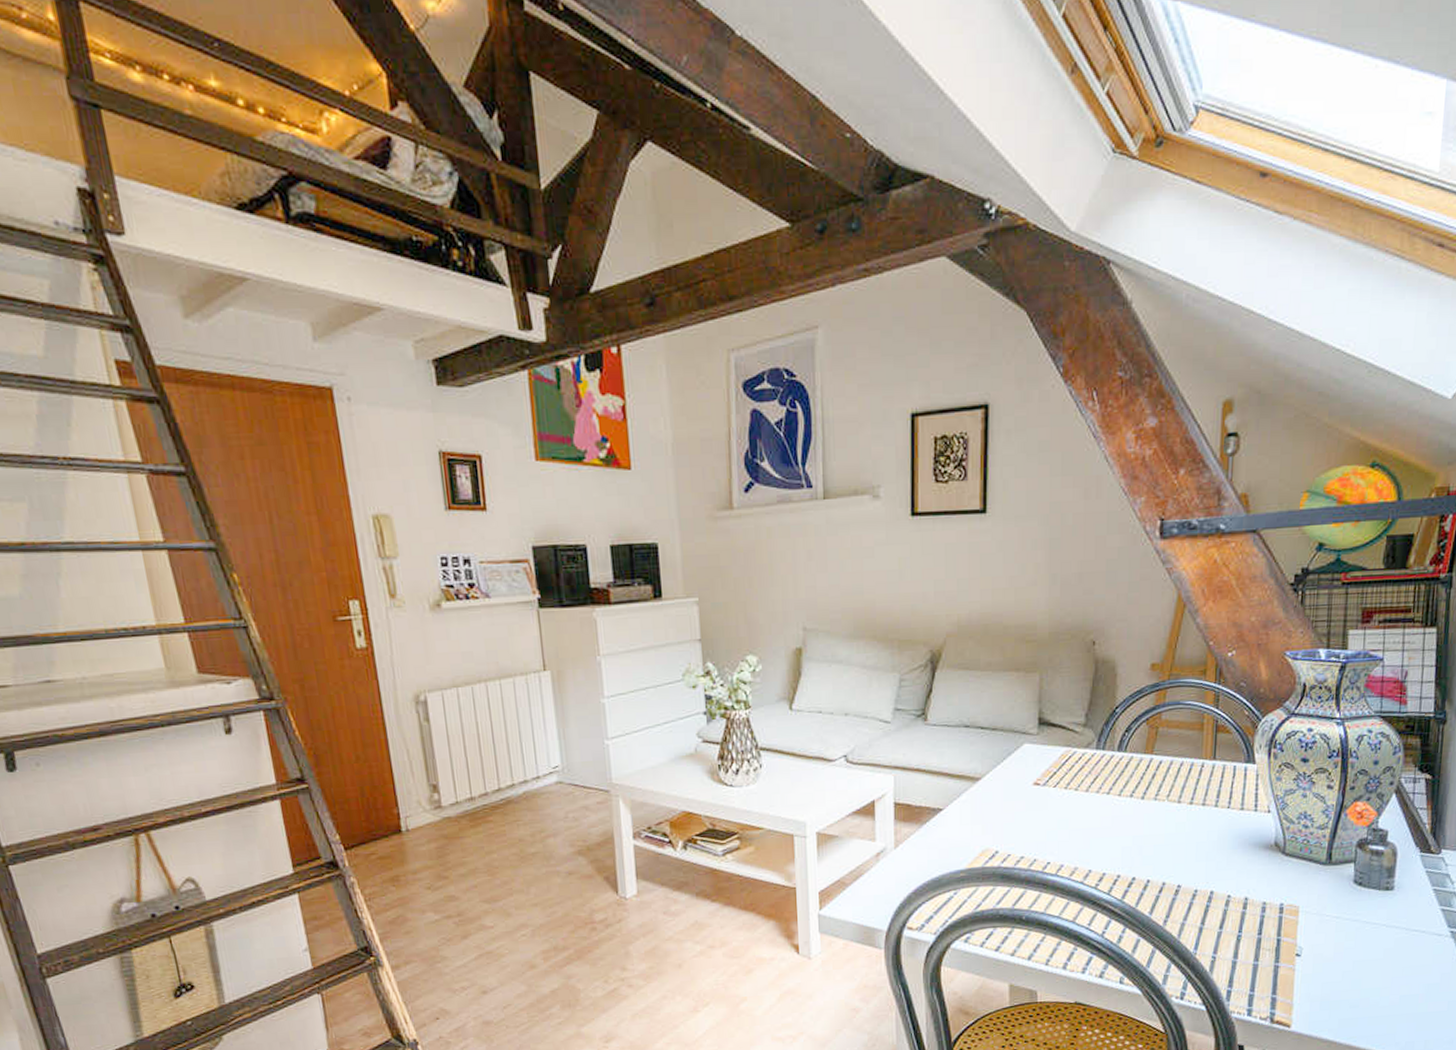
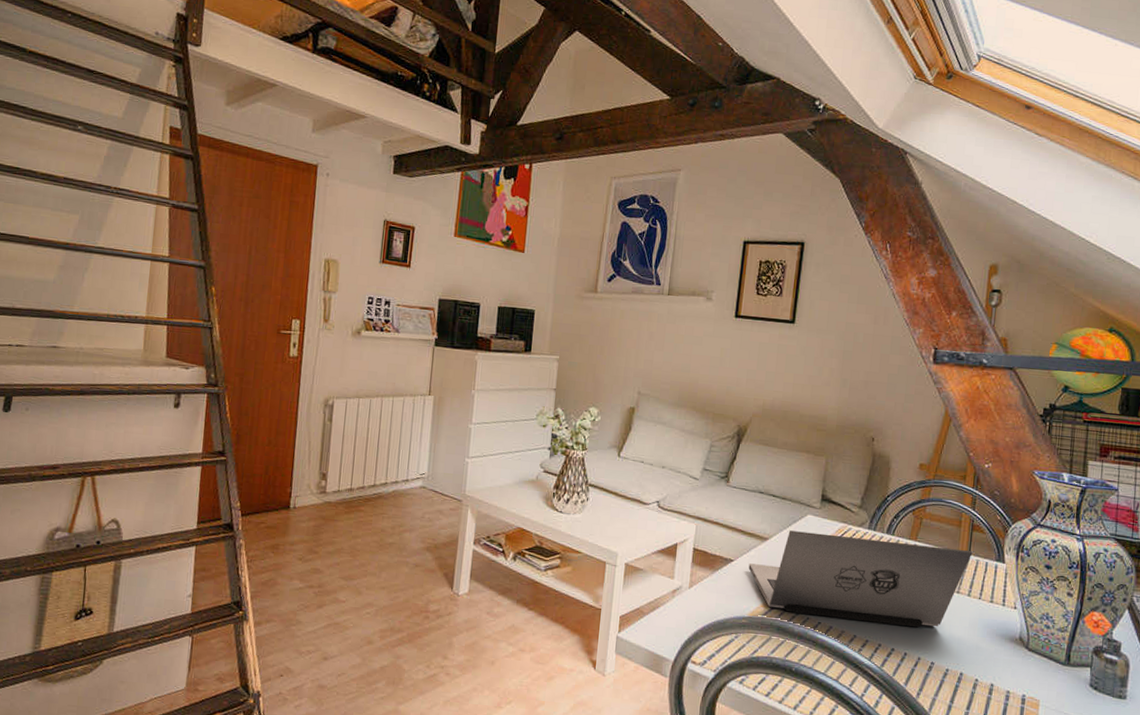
laptop: none [961,755,1218,857] -> present [748,530,973,628]

